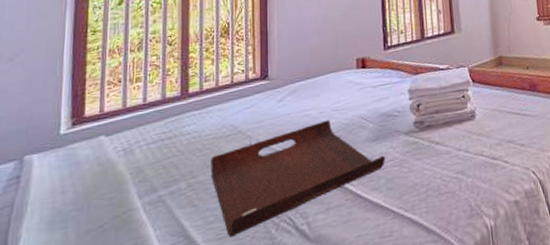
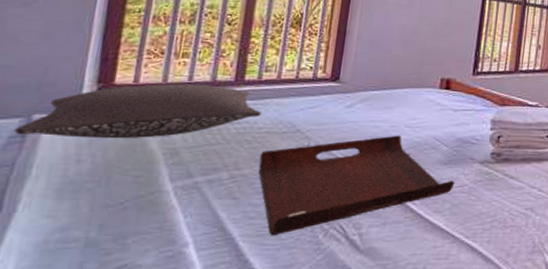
pillow: none [11,102,207,177] -> present [14,84,262,139]

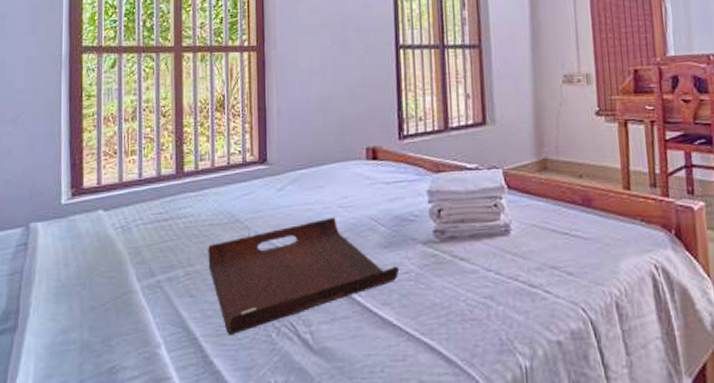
pillow: present [14,84,262,139] -> none [19,180,203,244]

